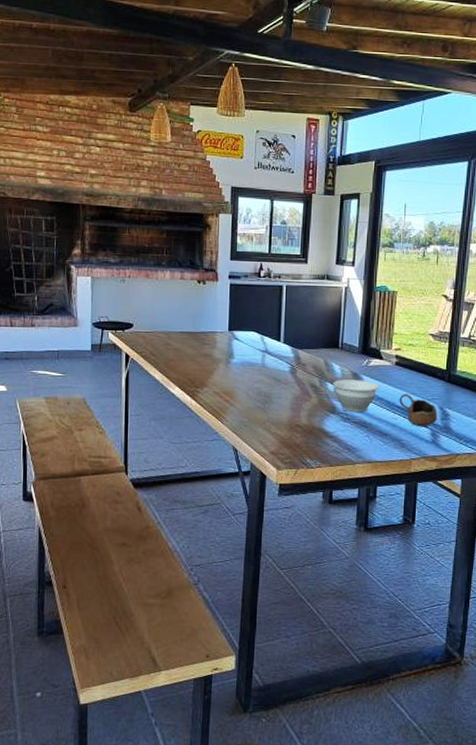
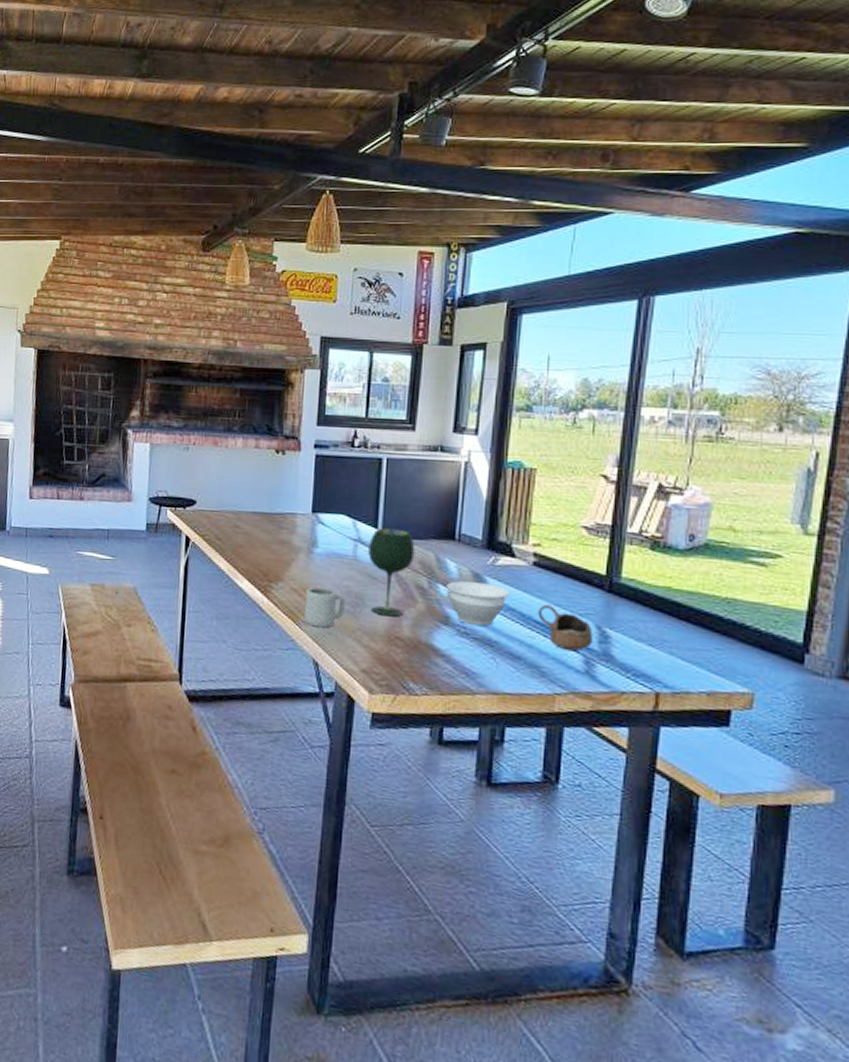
cup: none [225,389,257,422] -> present [304,586,345,628]
wine glass: none [274,341,309,410] -> present [368,528,415,617]

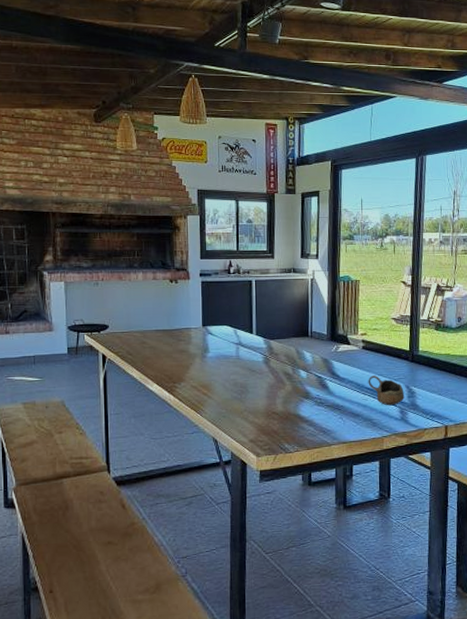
cup: present [304,586,345,628] -> none [203,382,233,413]
wine glass: present [368,528,415,617] -> none [247,332,281,398]
bowl: present [446,581,510,626] -> none [305,365,348,396]

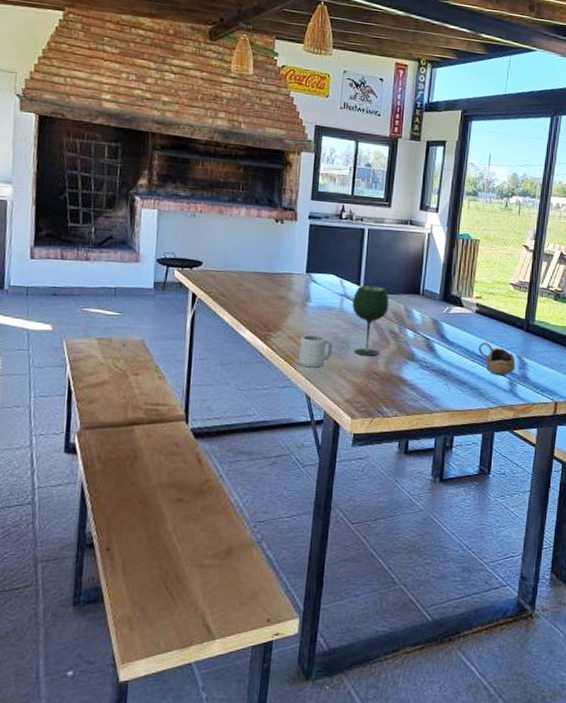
cup: none [203,382,233,413] -> present [299,334,333,368]
wine glass: none [247,332,281,398] -> present [352,285,390,356]

